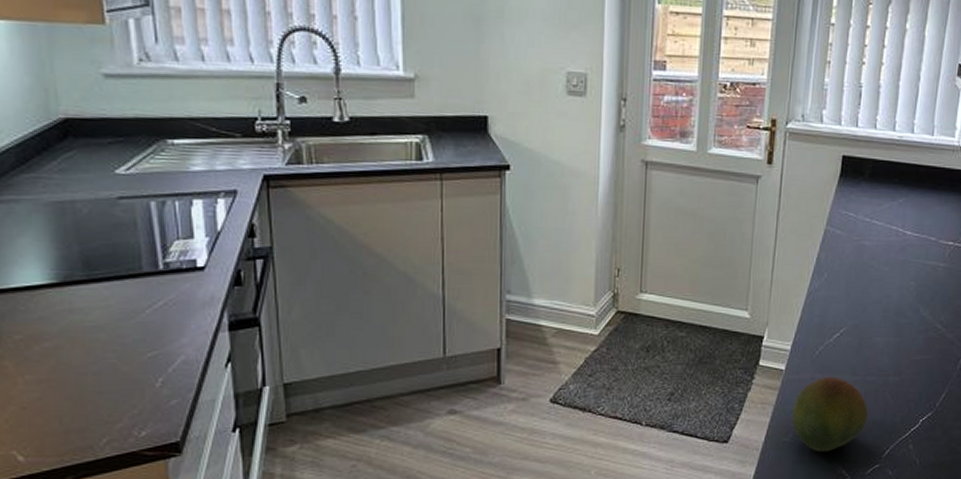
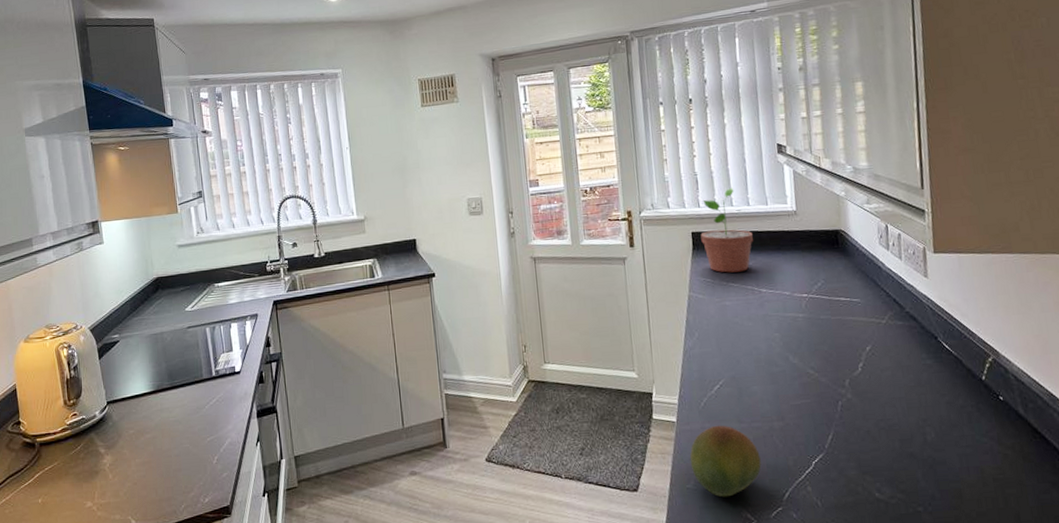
potted plant: none [851,108,910,209] -> present [700,187,753,273]

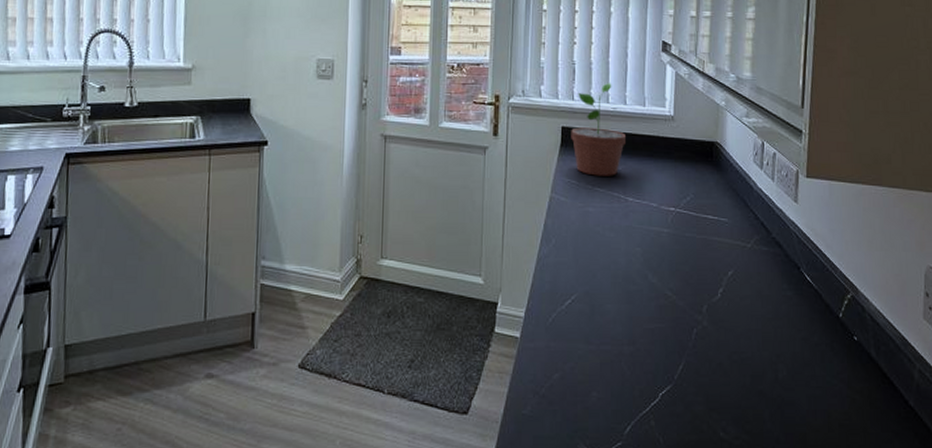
fruit: present [689,425,761,497] -> none [529,345,605,427]

